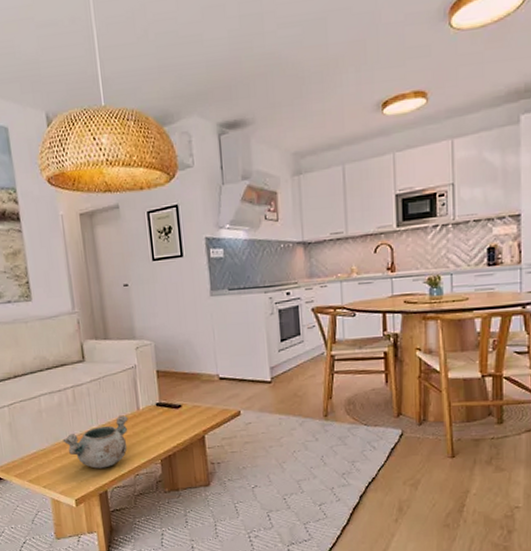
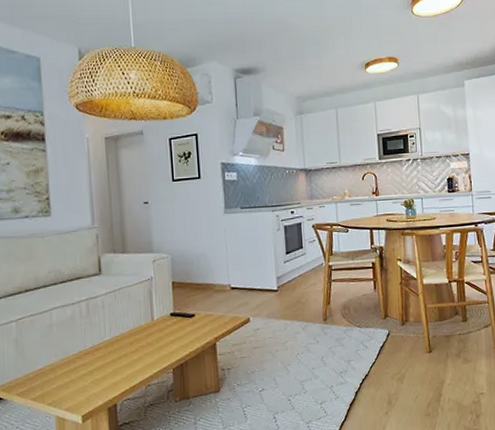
decorative bowl: present [63,415,128,469] -> none [73,326,142,382]

